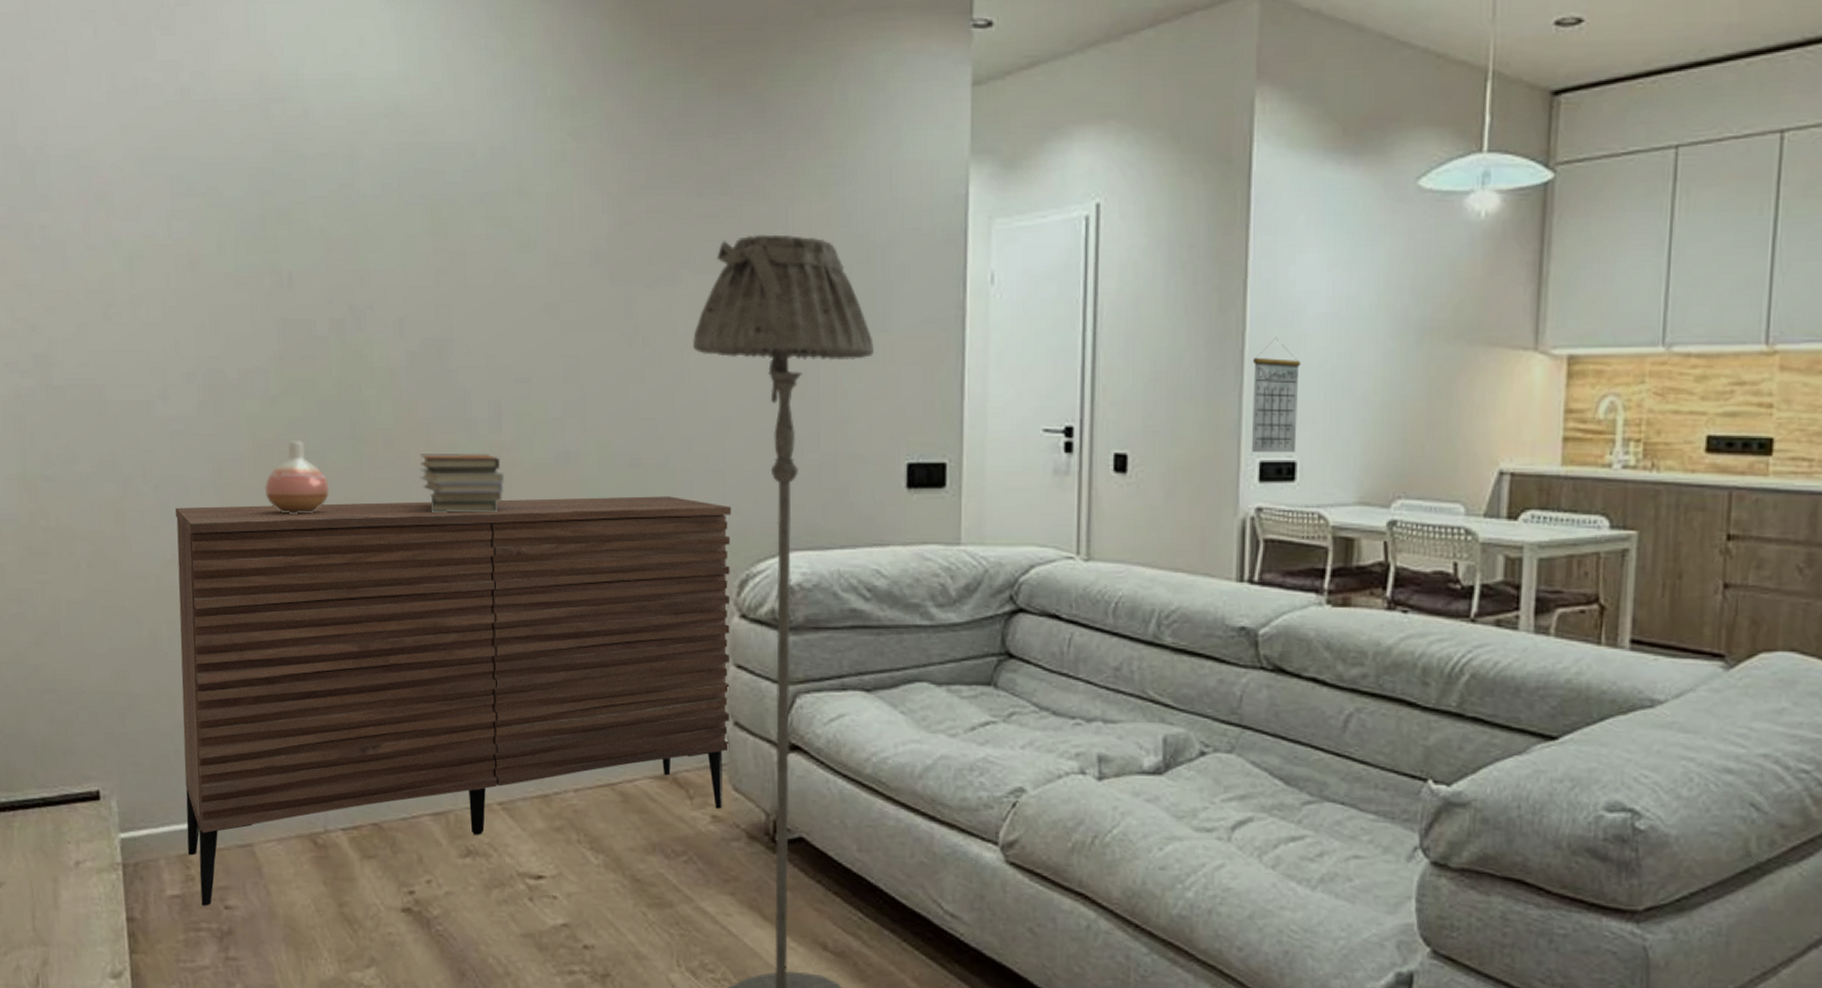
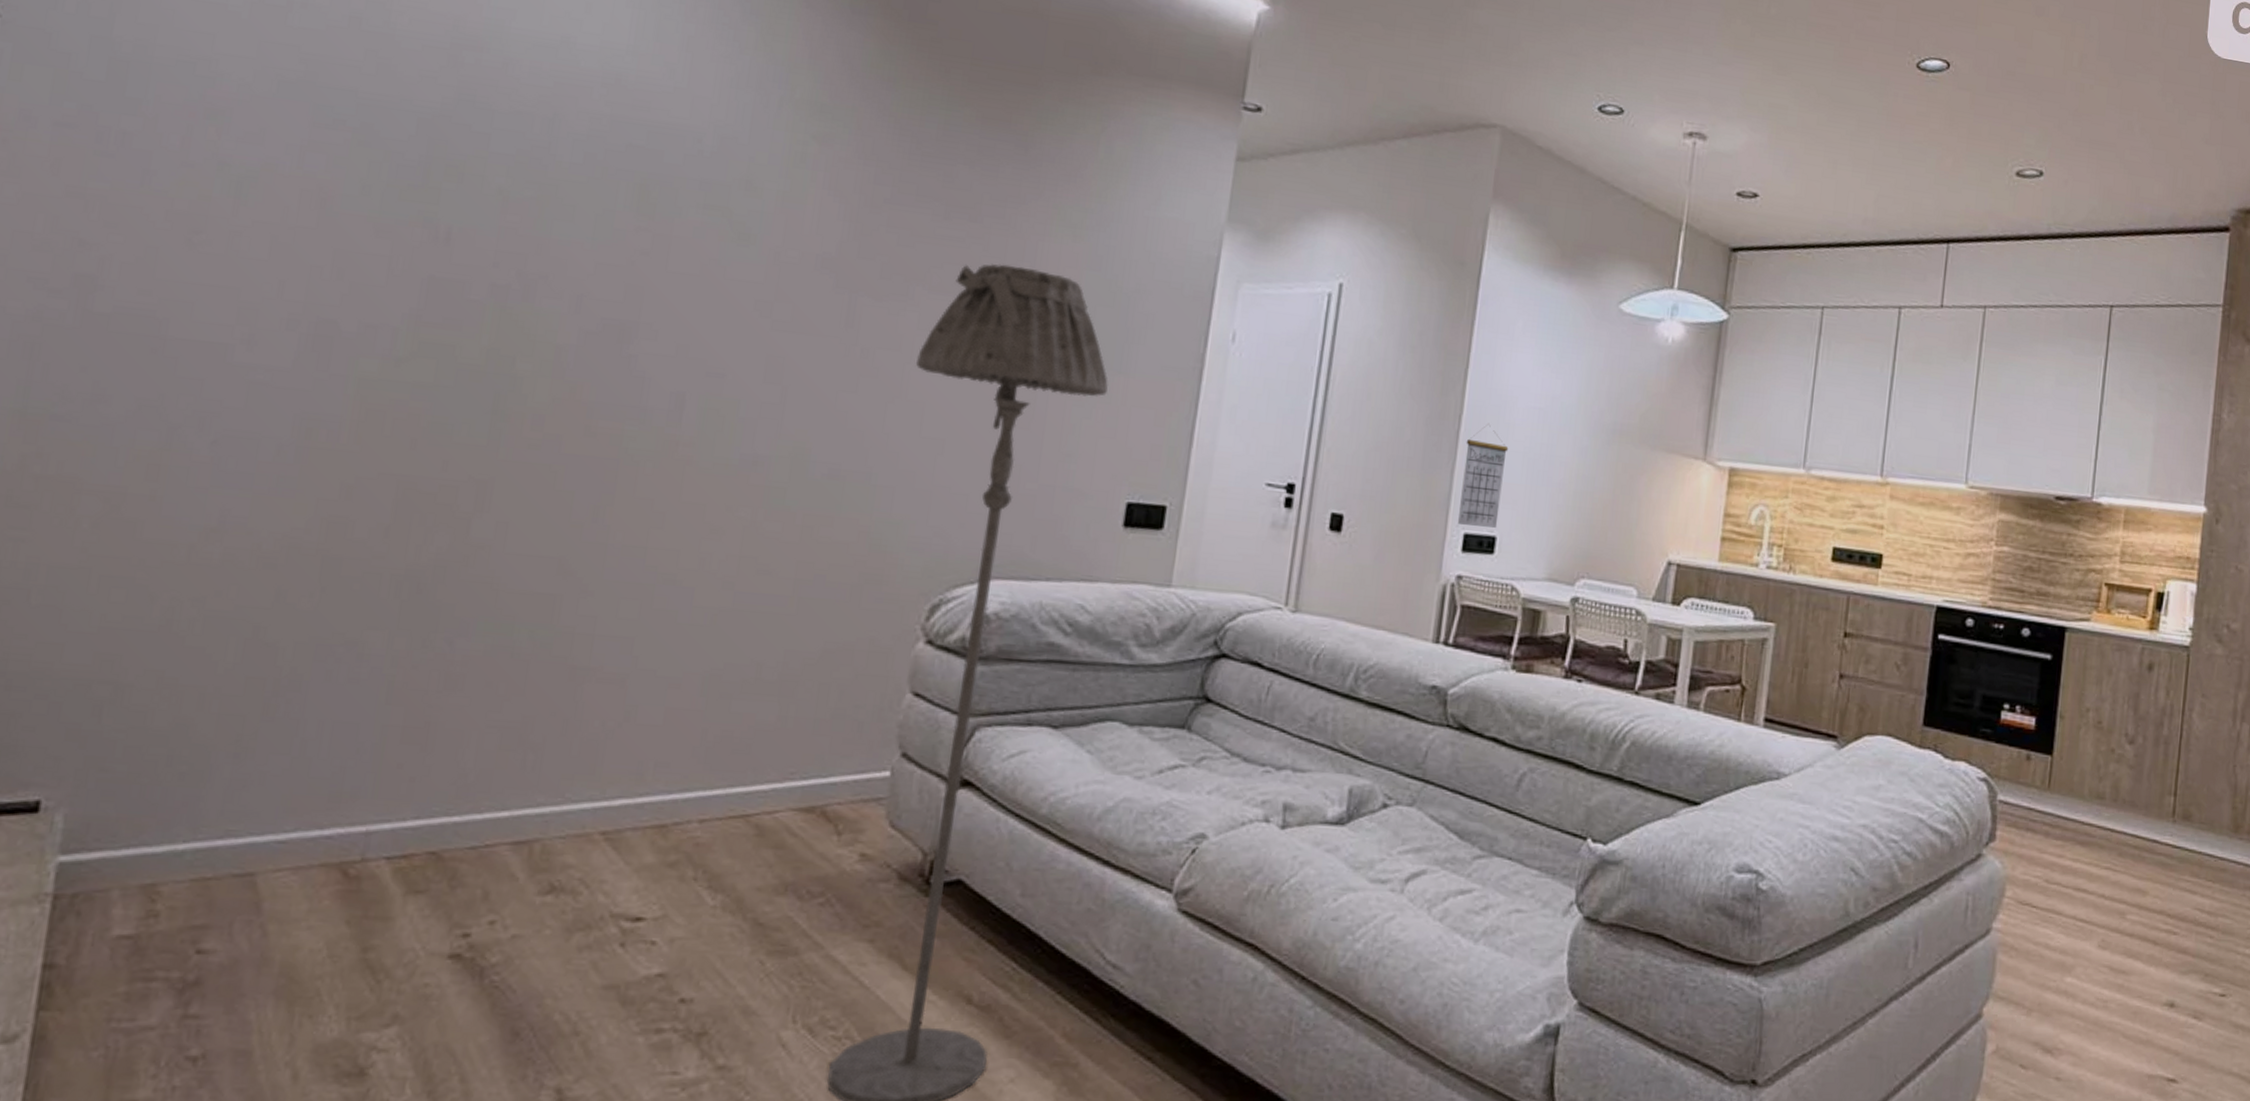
sideboard: present [175,496,732,906] -> none [156,468,934,950]
vase: present [264,441,330,514] -> none [364,408,452,491]
book stack: present [420,453,504,513] -> none [570,439,675,510]

